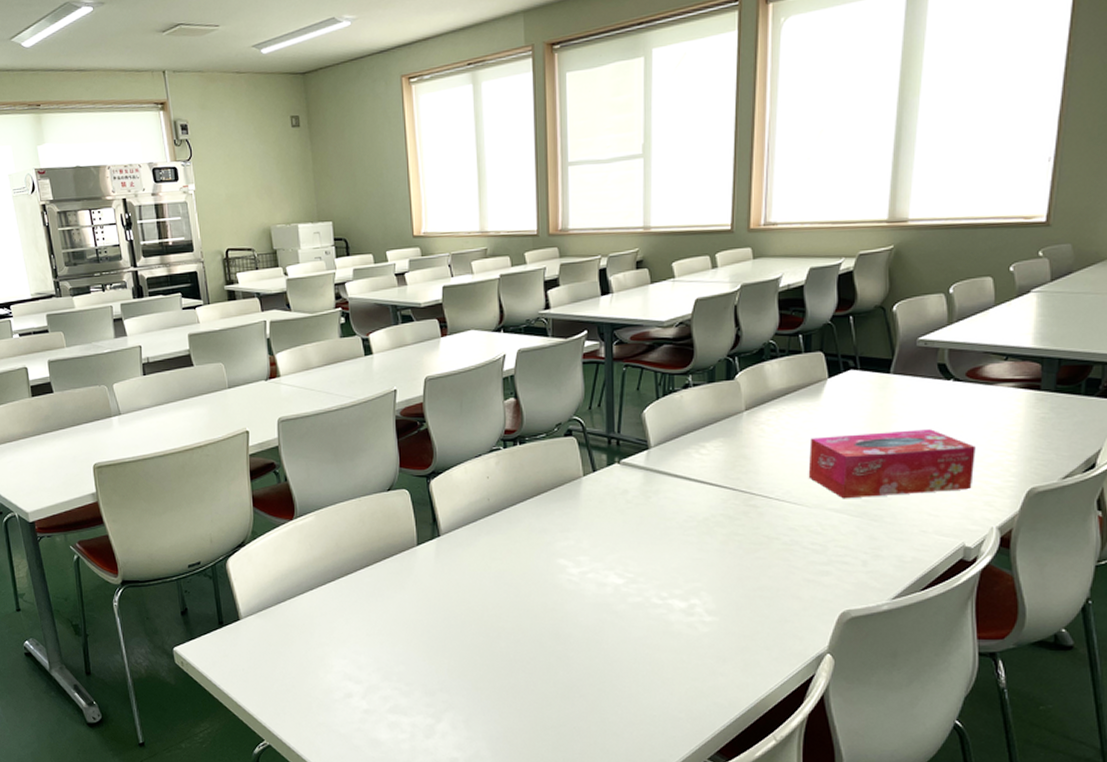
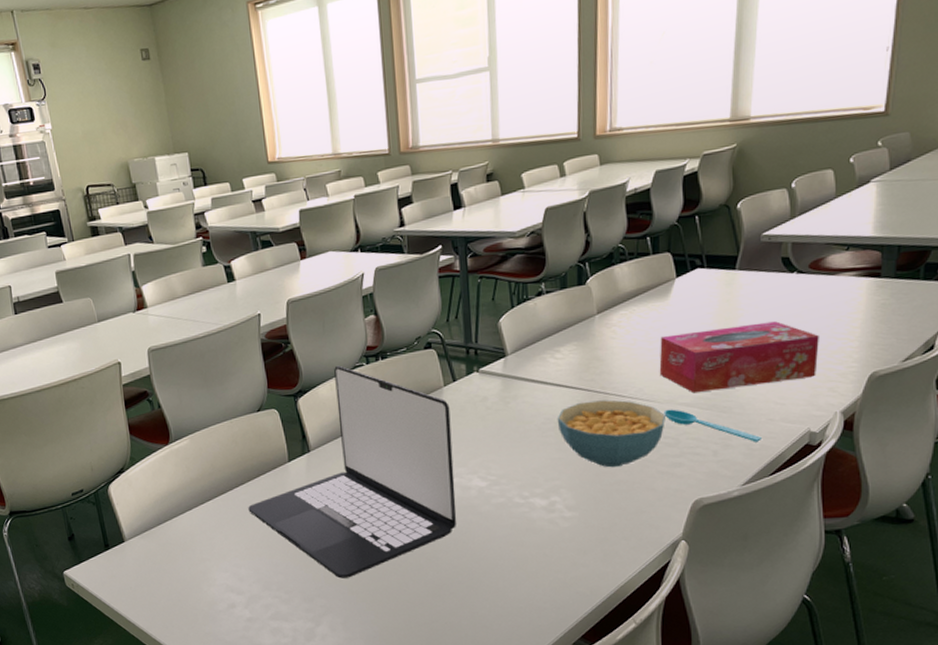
laptop: none [372,448,591,673] -> present [248,365,457,579]
cereal bowl: none [699,500,815,572] -> present [557,399,667,468]
spoon: none [812,514,915,554] -> present [664,409,763,442]

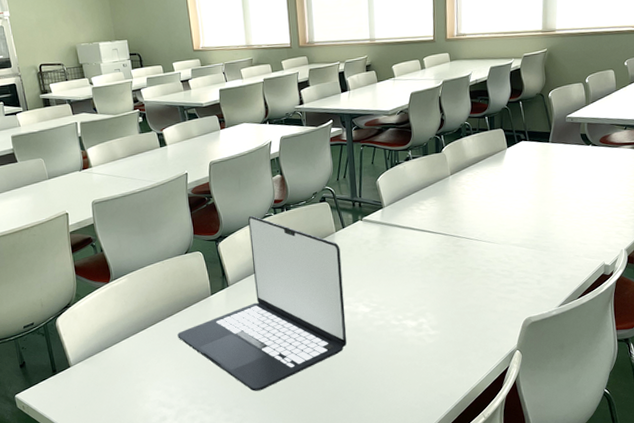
cereal bowl: present [557,399,667,468] -> none [422,241,503,295]
tissue box: present [659,321,819,394] -> none [497,182,609,236]
spoon: present [664,409,763,442] -> none [501,248,572,273]

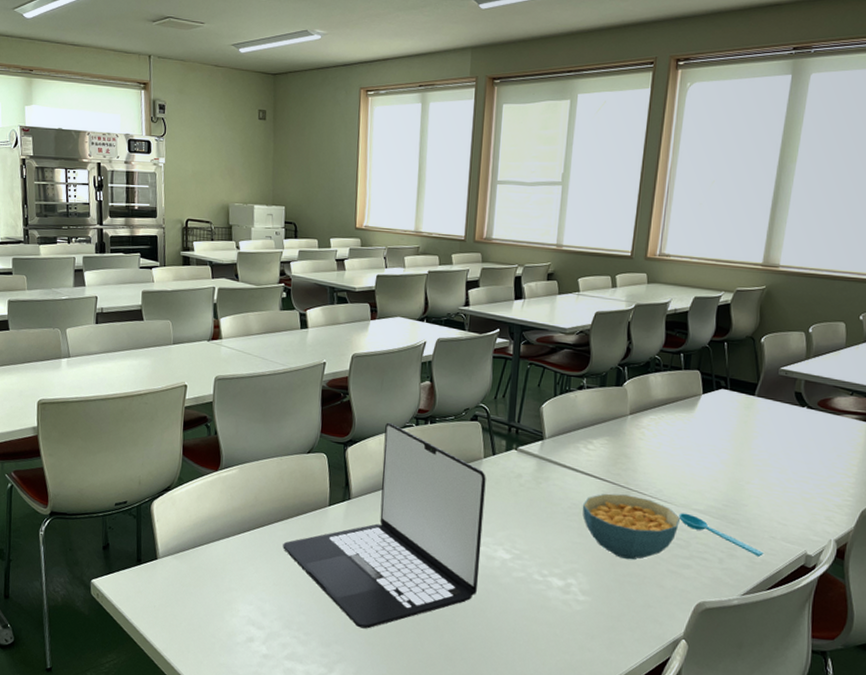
cereal bowl: none [422,241,503,295] -> present [582,493,681,560]
spoon: none [501,248,572,273] -> present [678,513,764,557]

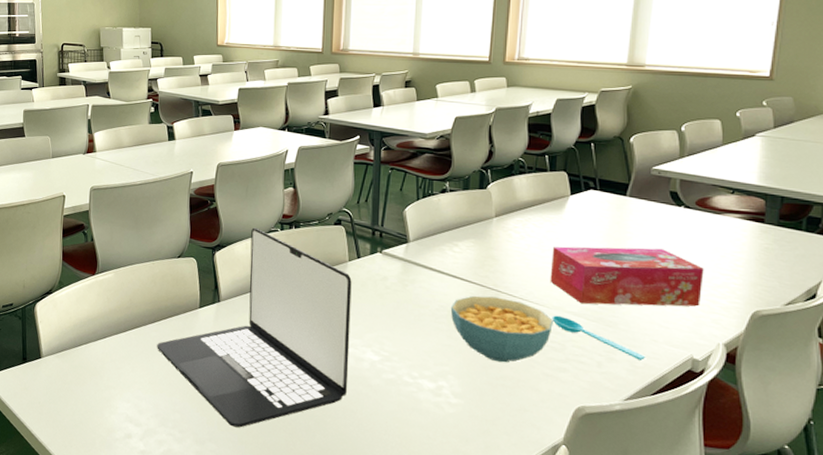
tissue box: none [679,444,822,505] -> present [550,246,704,307]

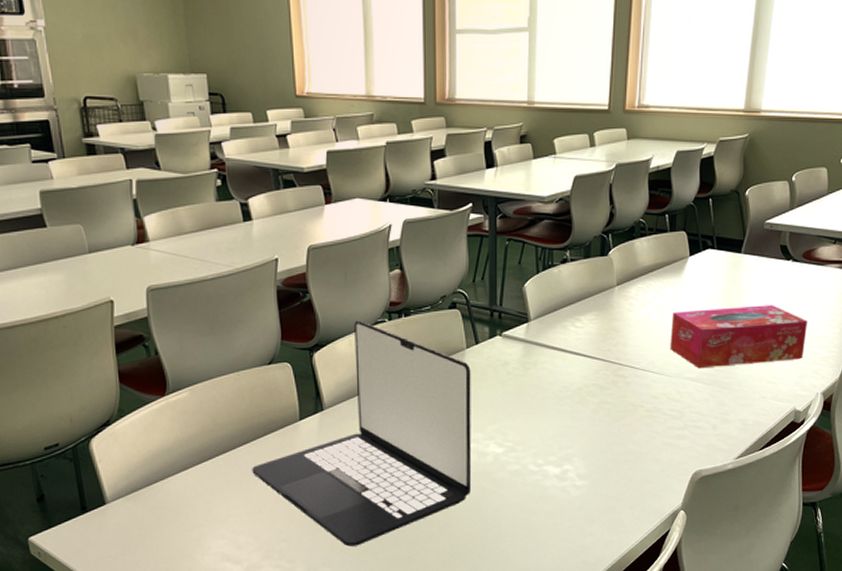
cereal bowl: present [450,295,554,363] -> none [574,371,674,438]
spoon: present [552,315,646,361] -> none [671,383,756,418]

